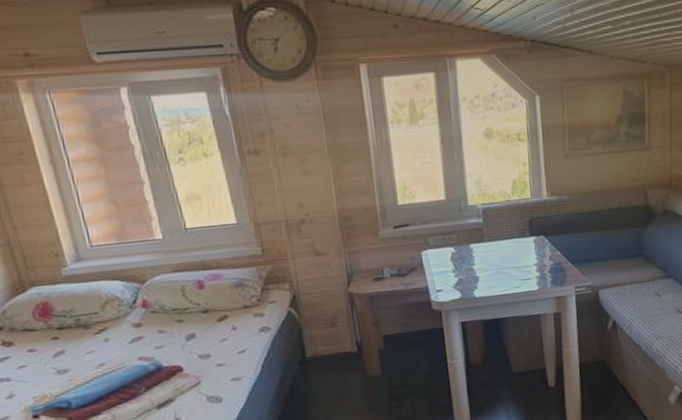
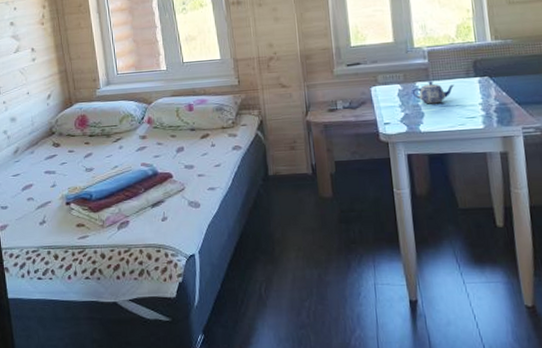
teapot: none [466,242,510,268] -> present [412,81,455,104]

